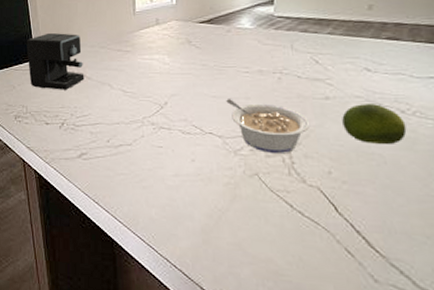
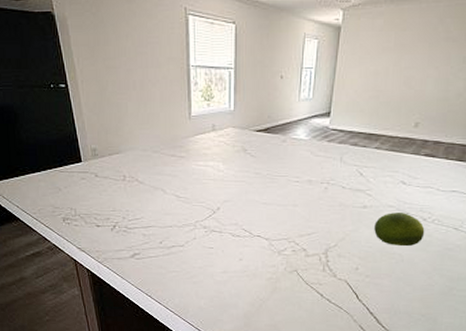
coffee maker: present [26,33,84,90] -> none [71,134,136,194]
legume: present [226,99,309,153] -> none [275,206,346,253]

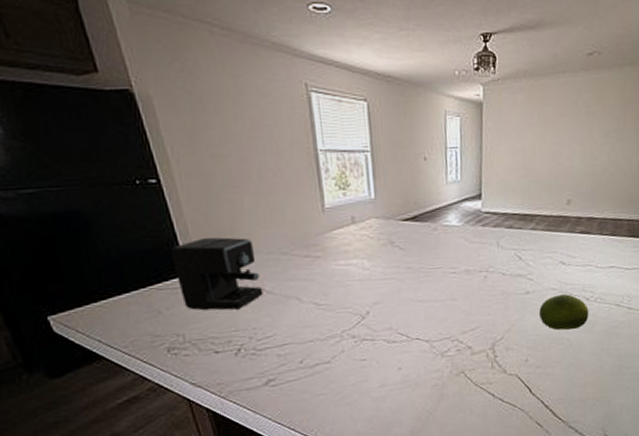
coffee maker: none [71,134,136,194] -> present [170,237,264,311]

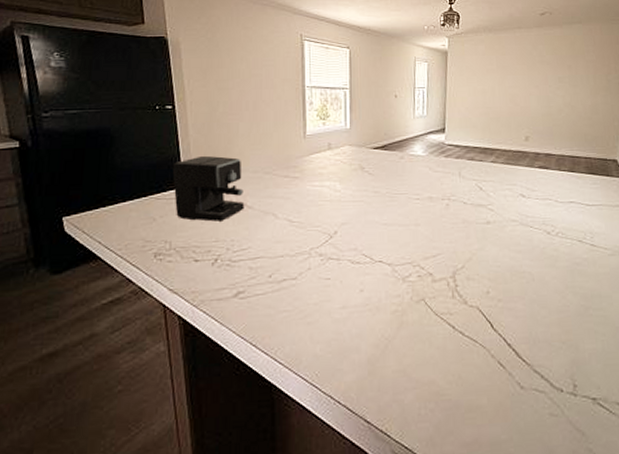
fruit: present [539,294,589,330] -> none [500,227,551,264]

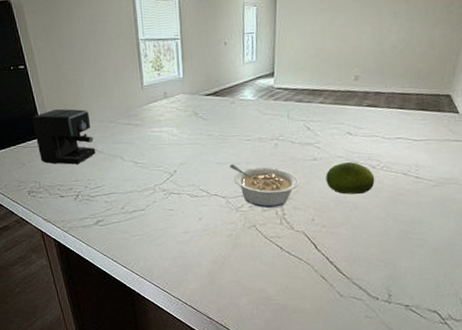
legume: none [397,226,472,278] -> present [229,164,299,208]
fruit: none [500,227,551,264] -> present [326,162,375,195]

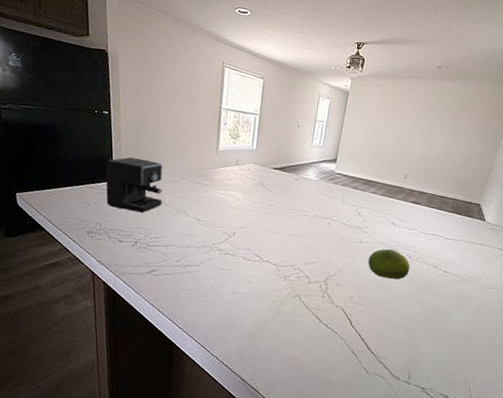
legume: present [229,164,299,208] -> none [285,235,345,281]

